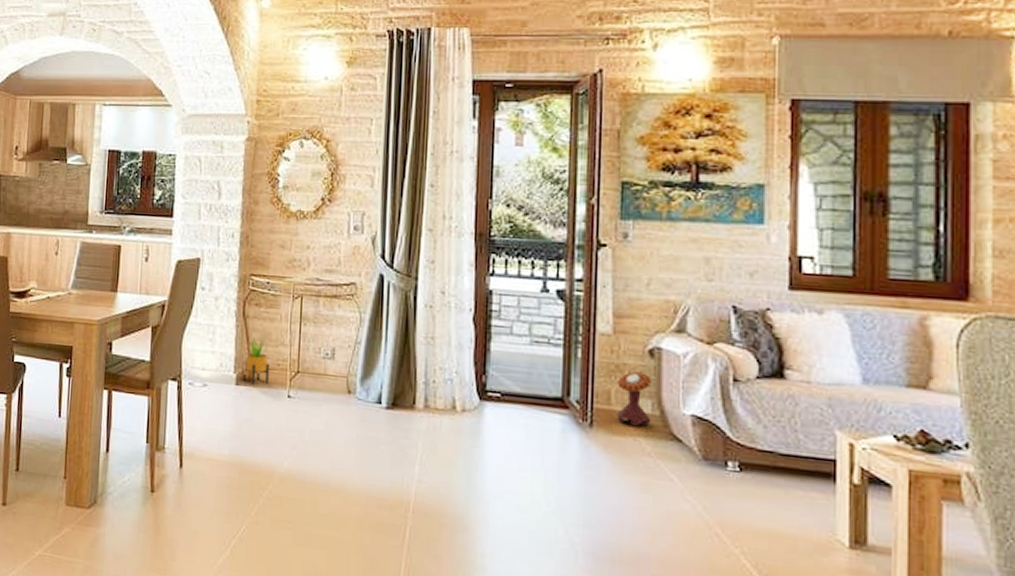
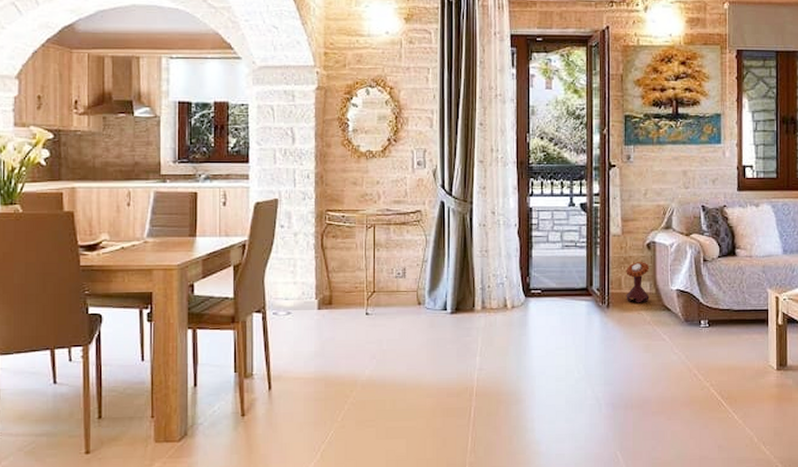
potted plant: present [242,337,269,384] -> none [323,265,348,307]

